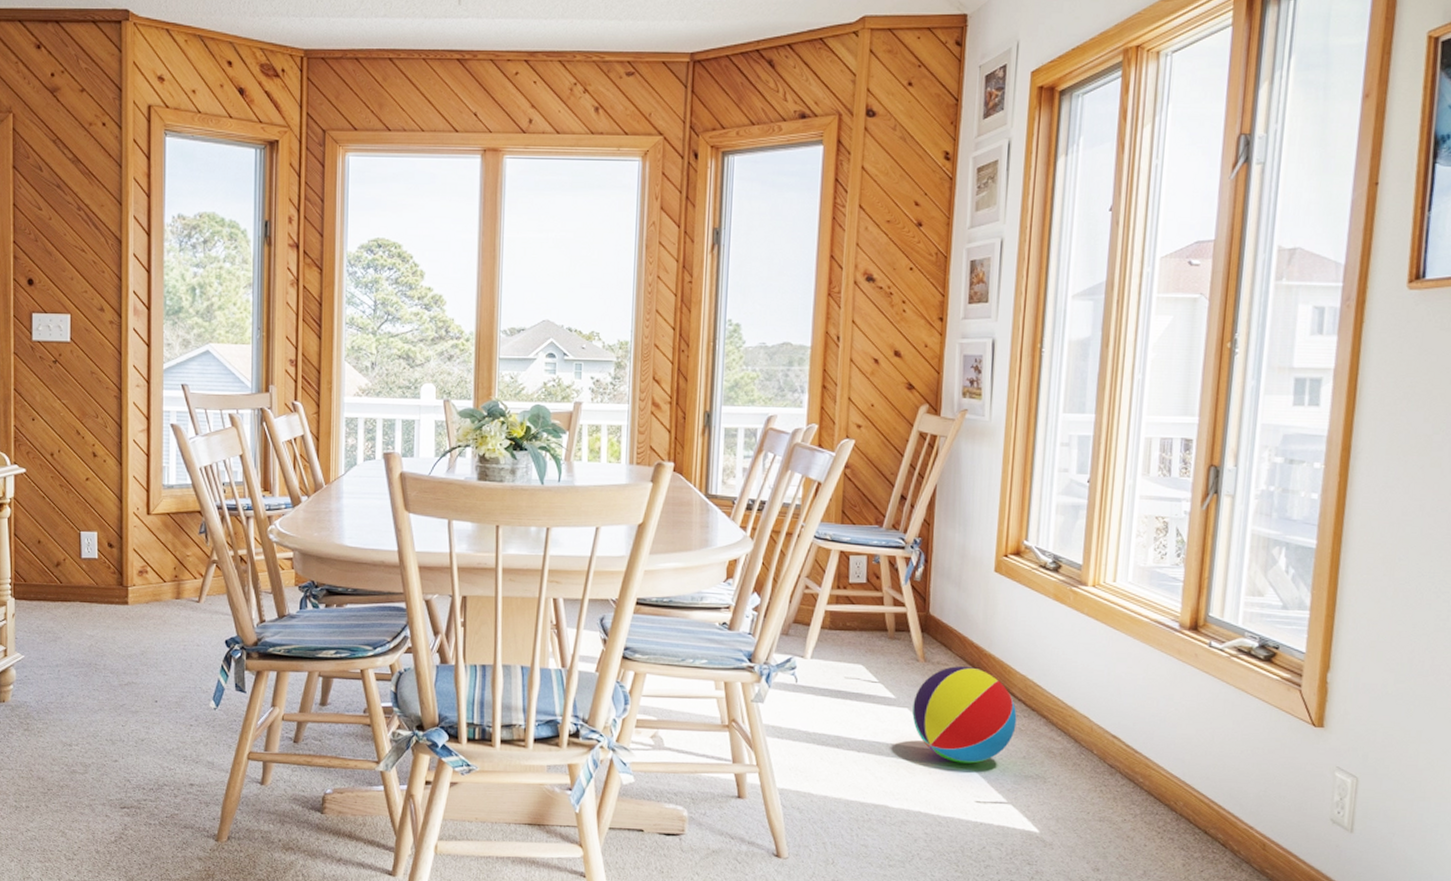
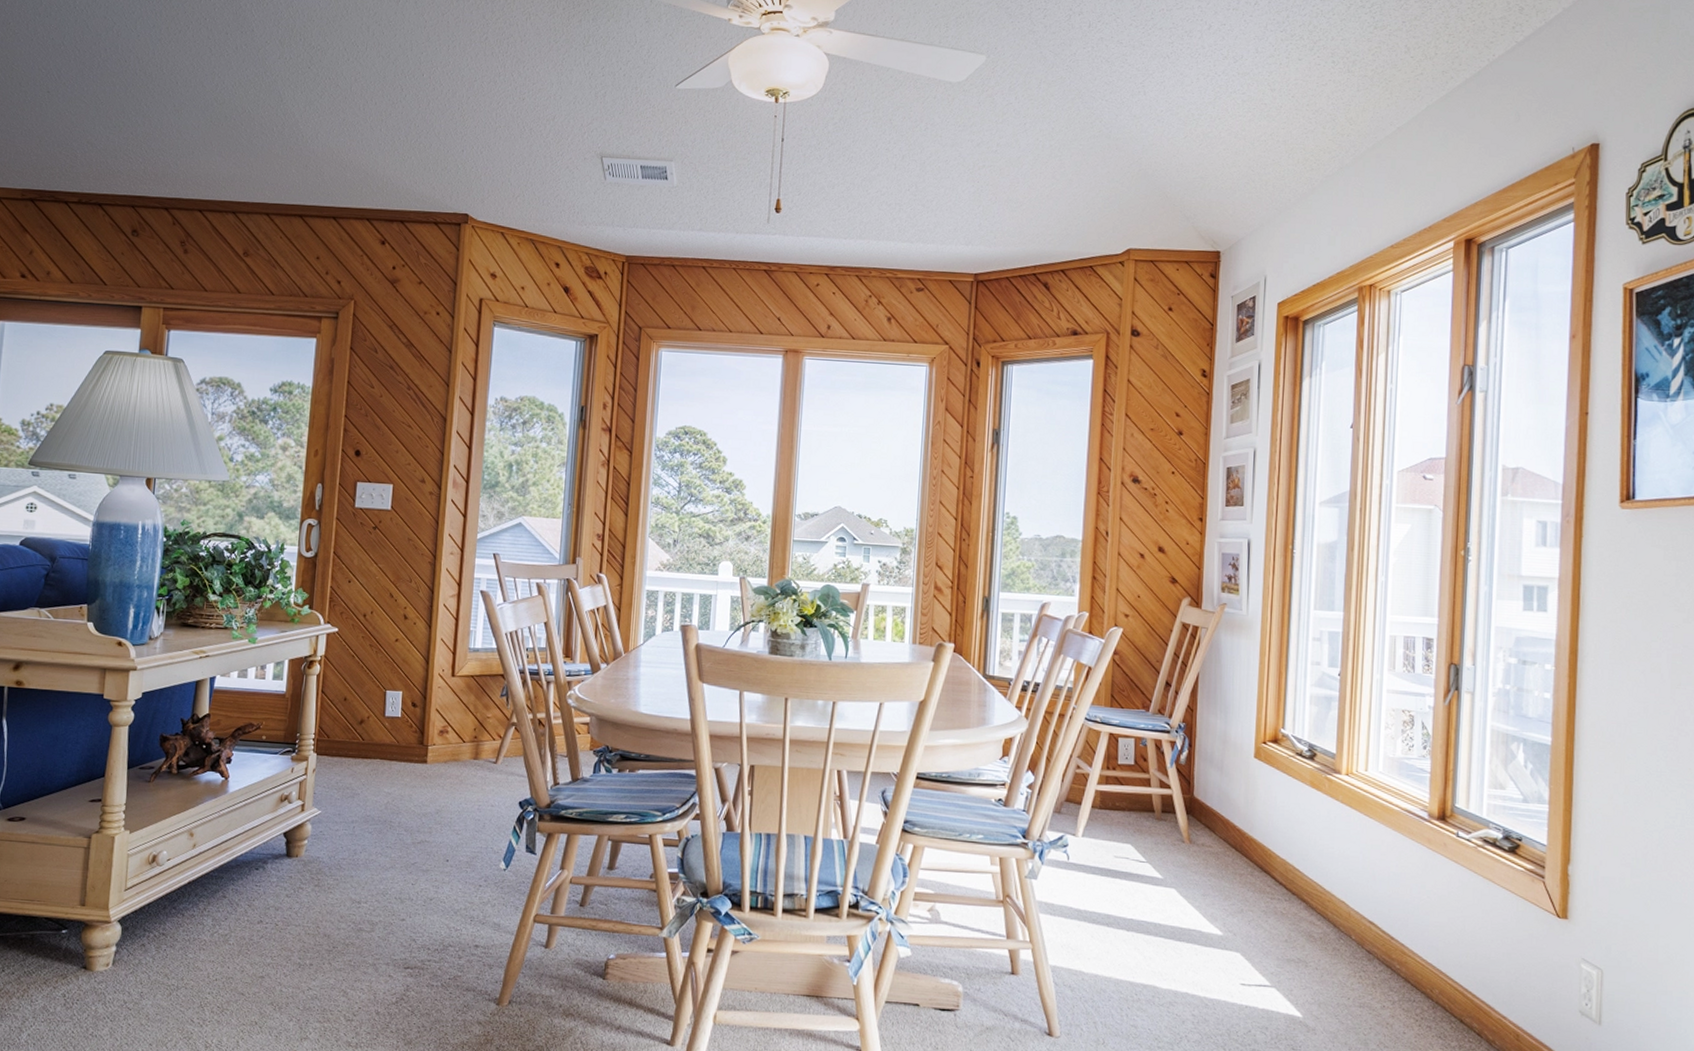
beach ball: present [912,665,1017,764] -> none [1179,848,1278,946]

